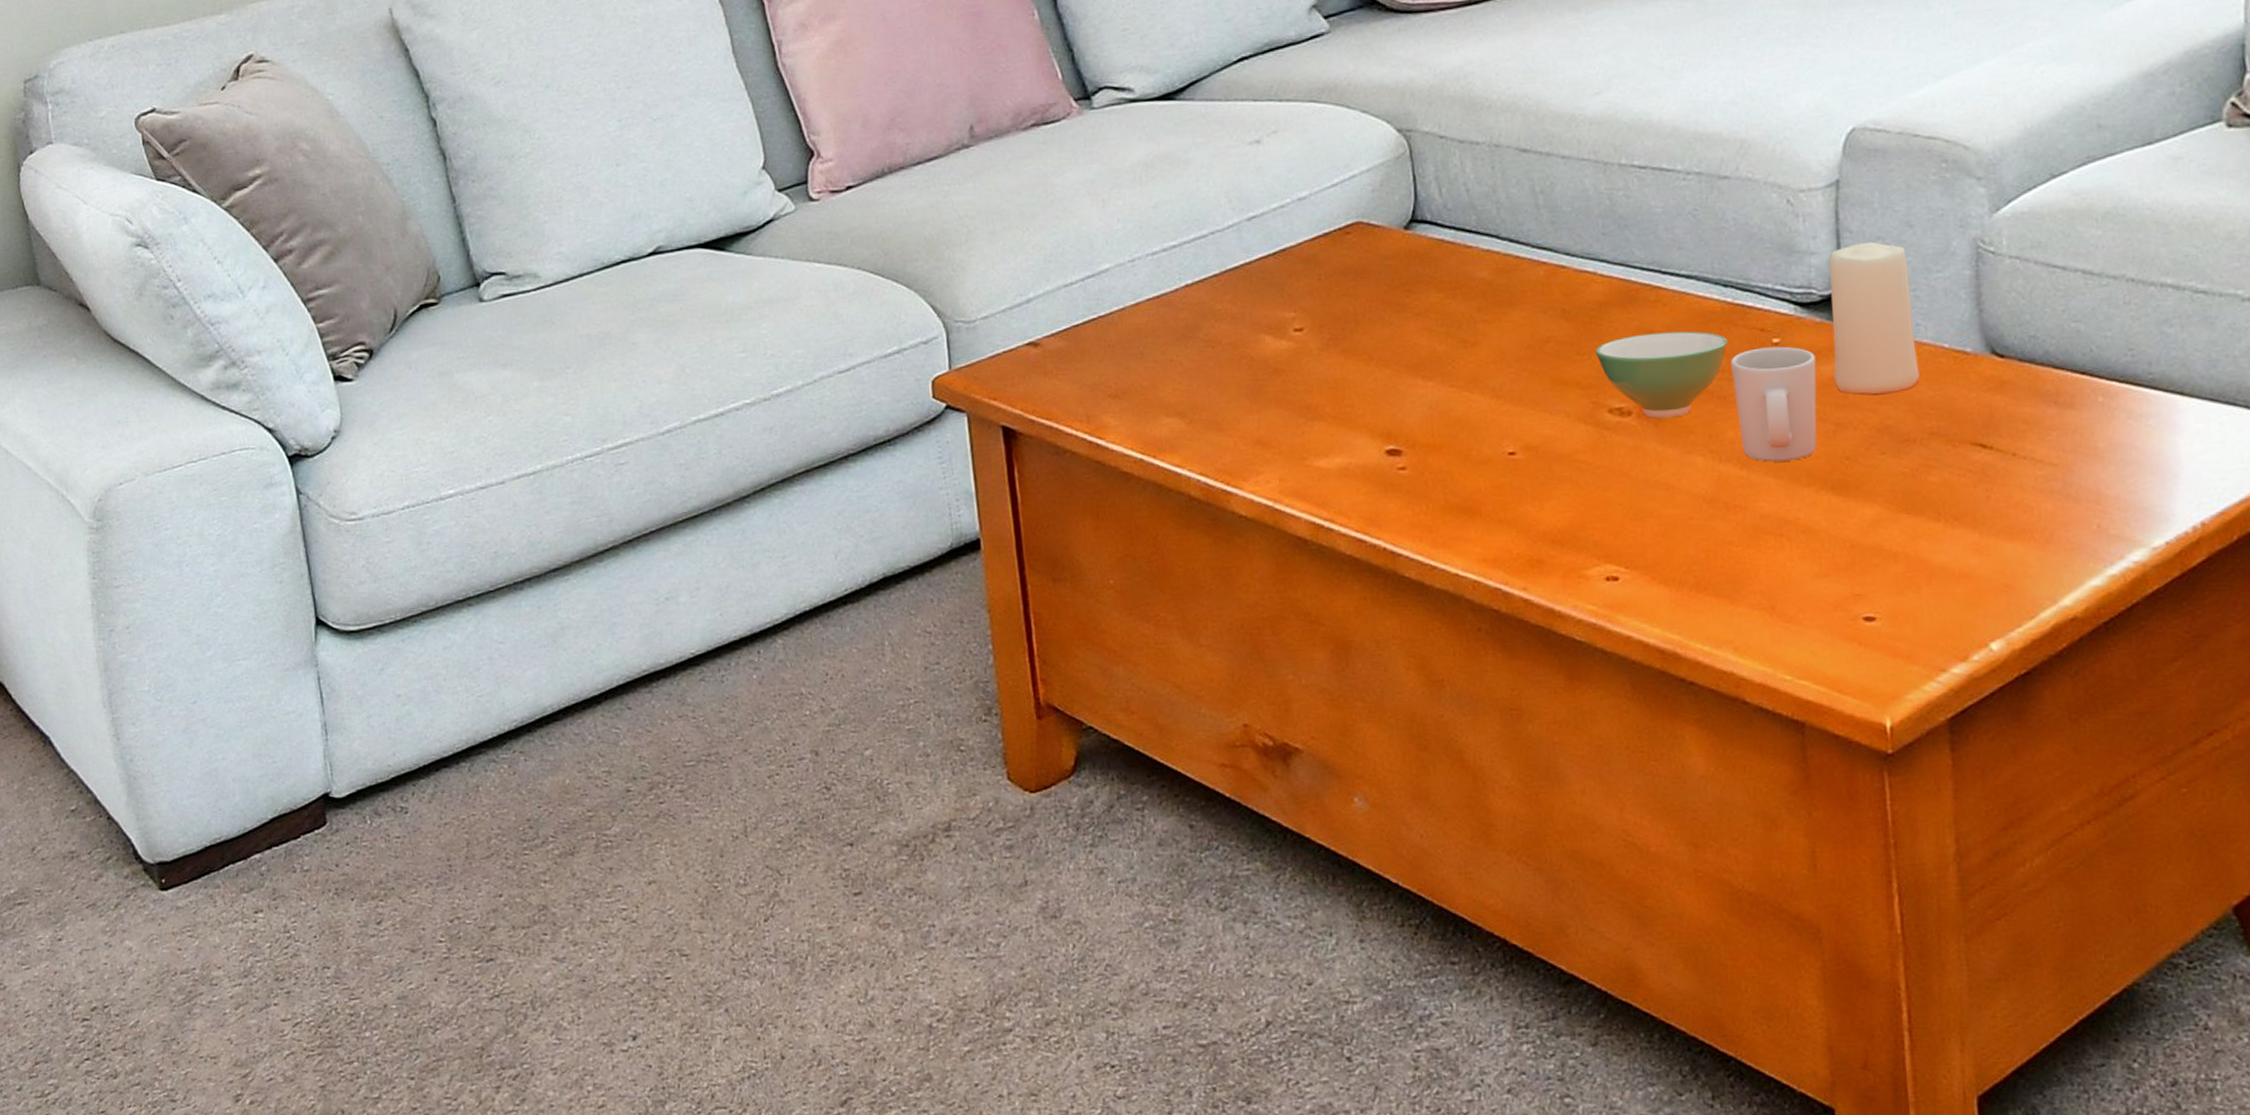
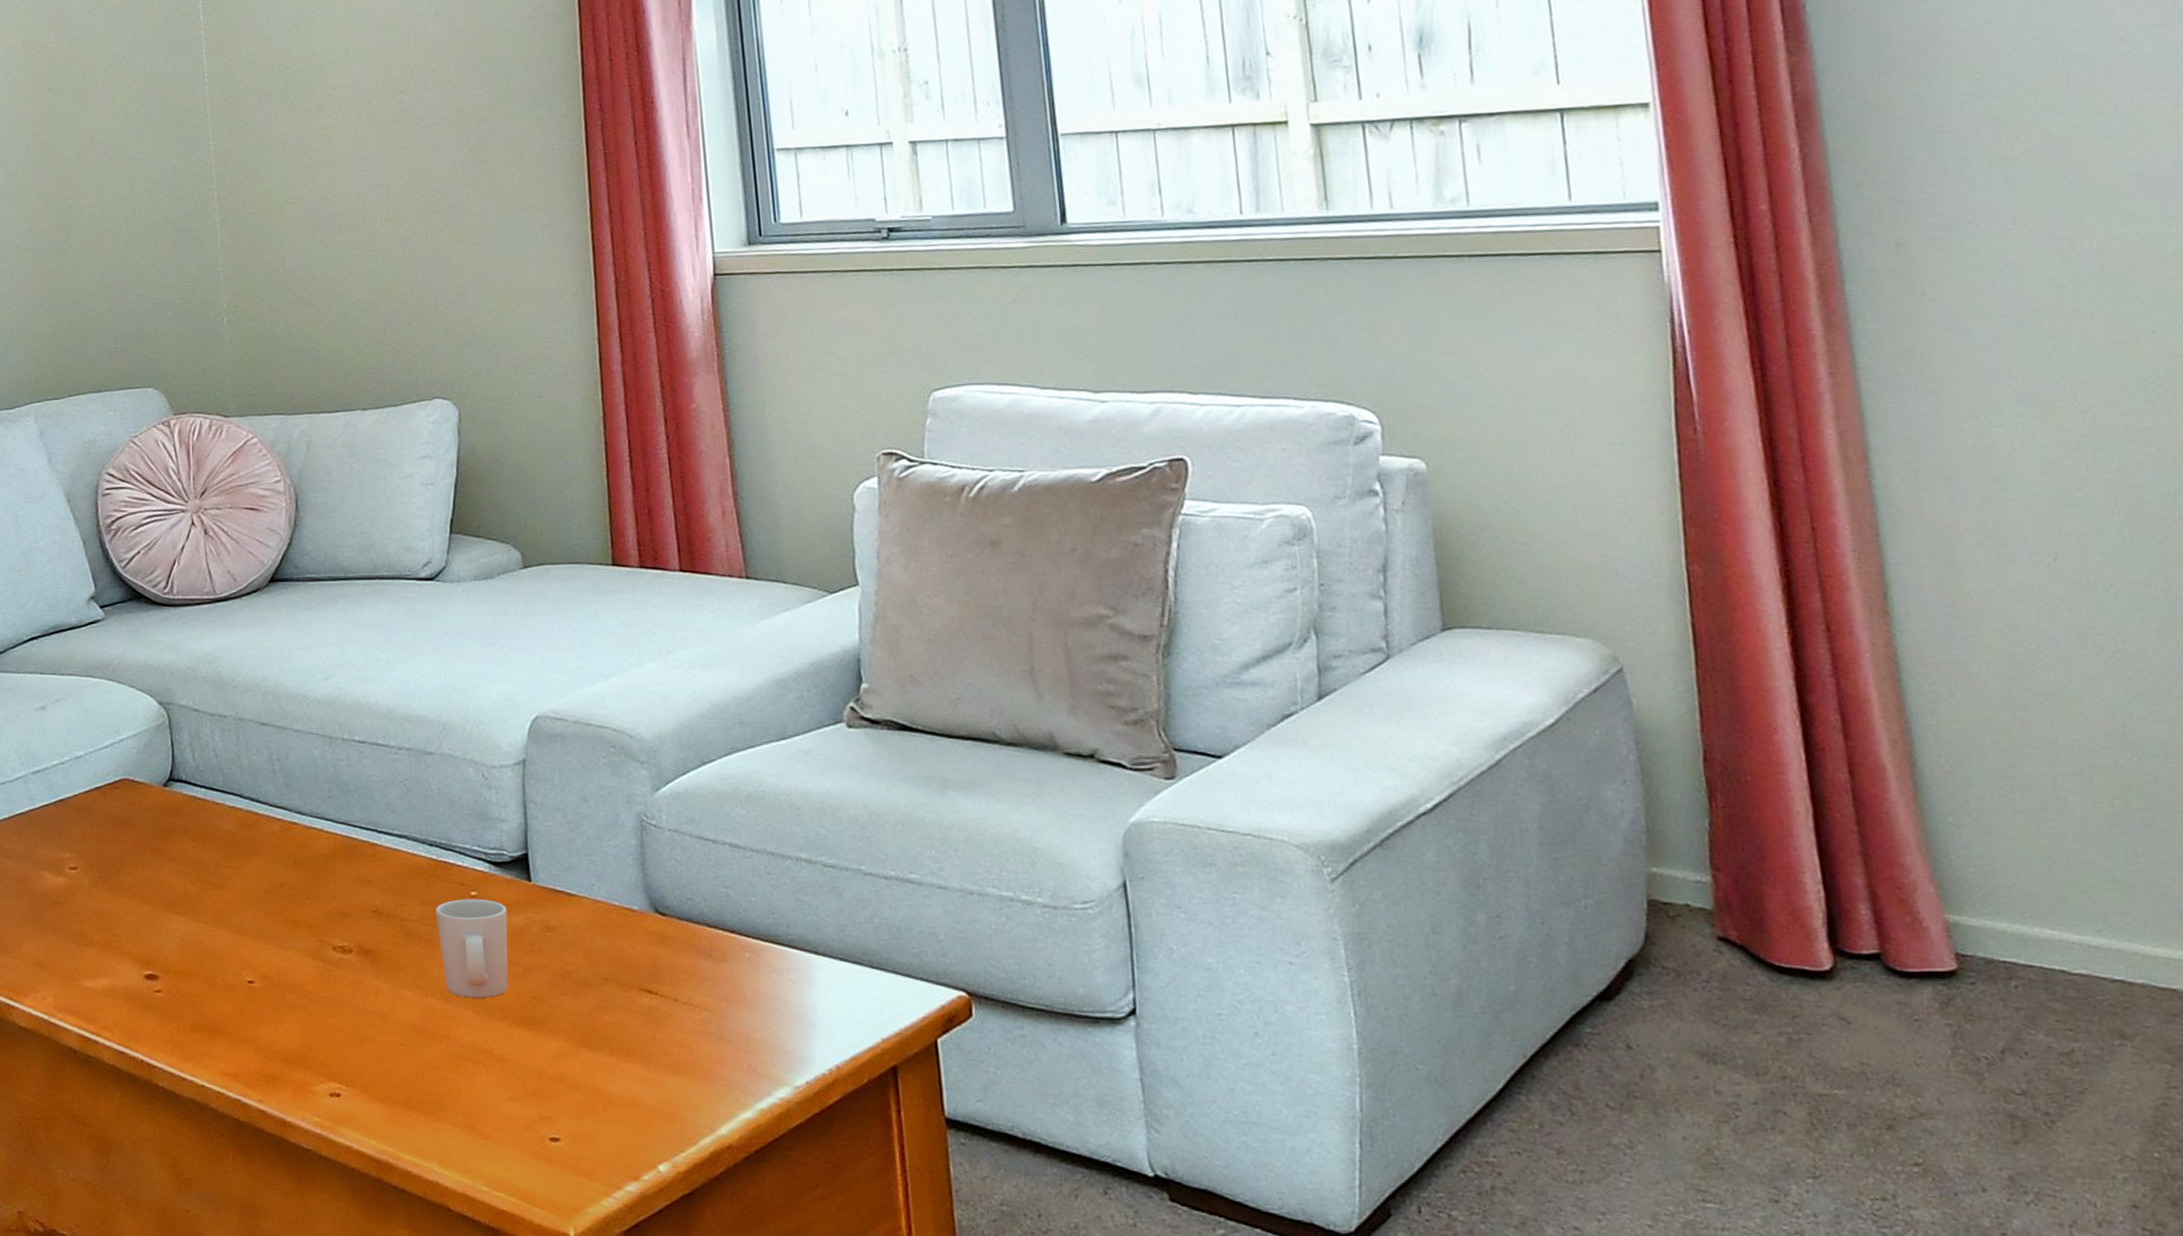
bowl: present [1595,331,1728,419] -> none [321,882,433,957]
candle: present [1829,241,1920,396] -> none [517,812,595,944]

